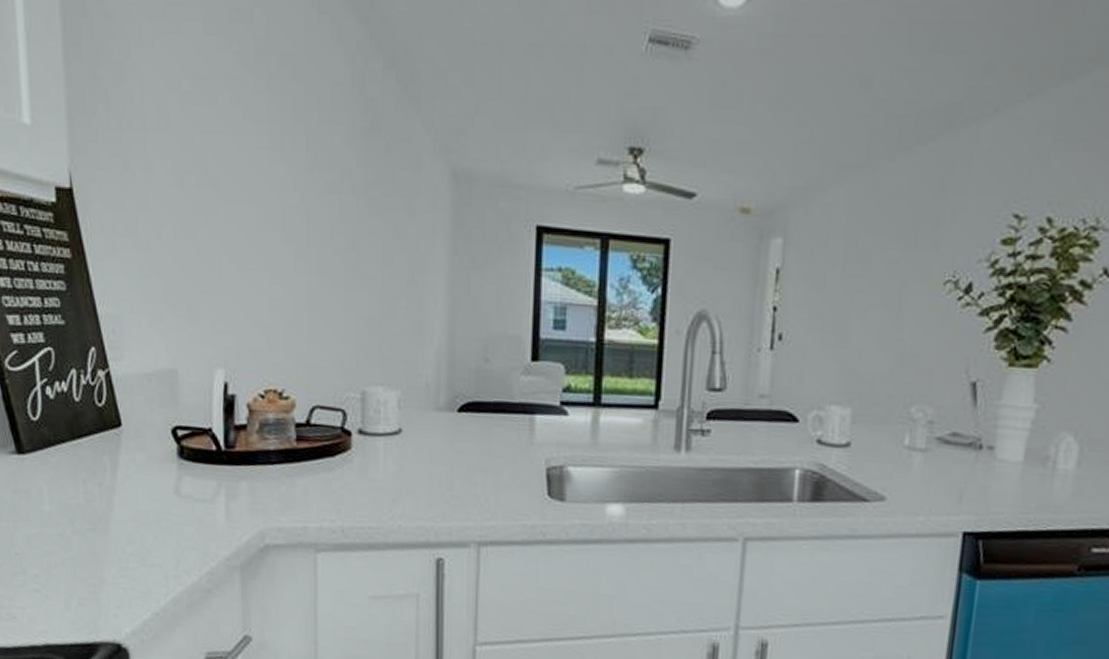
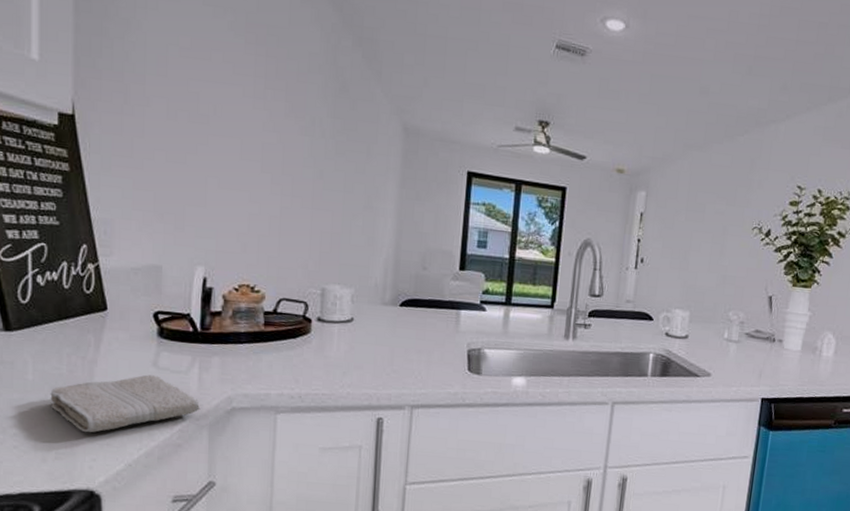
washcloth: none [68,504,230,575] -> present [50,374,201,433]

